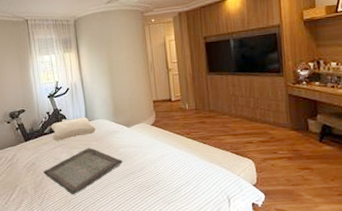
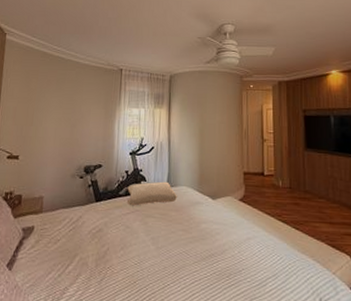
serving tray: present [43,147,123,195] -> none [110,217,202,275]

